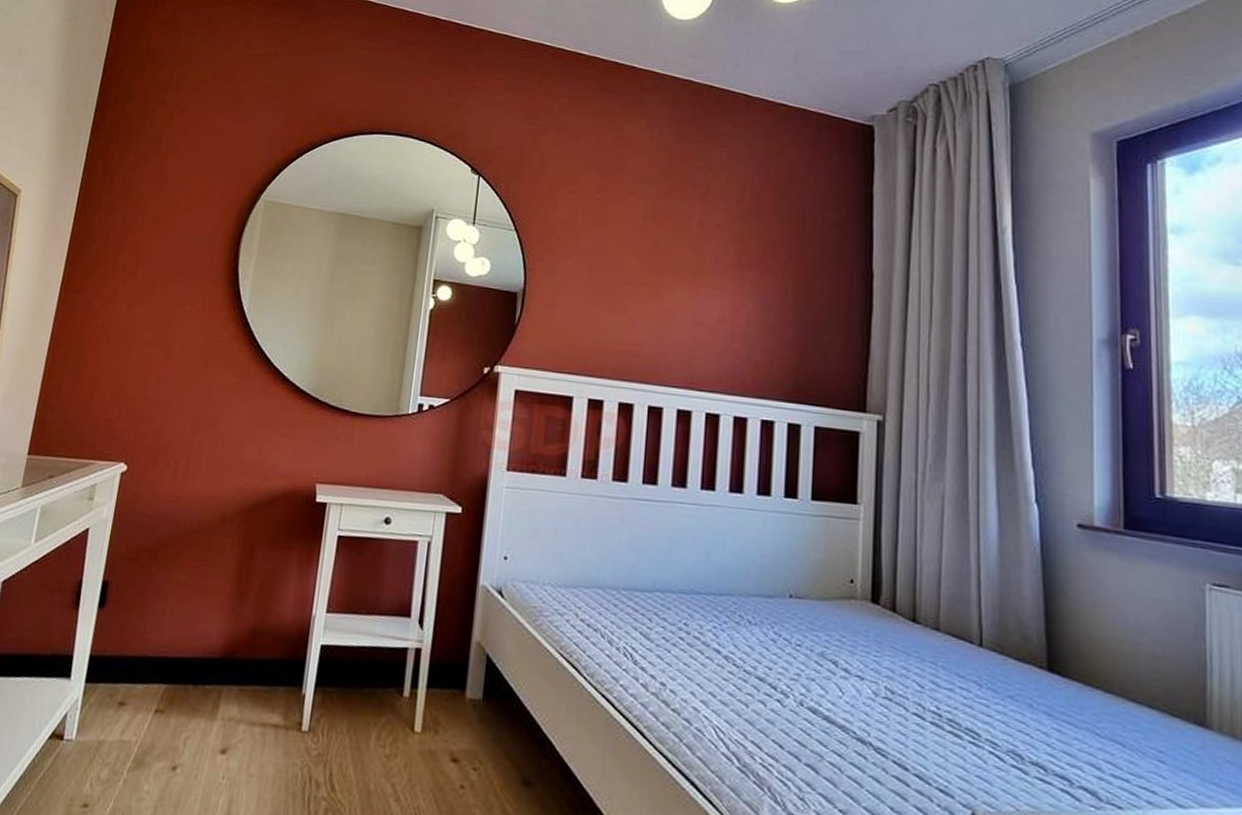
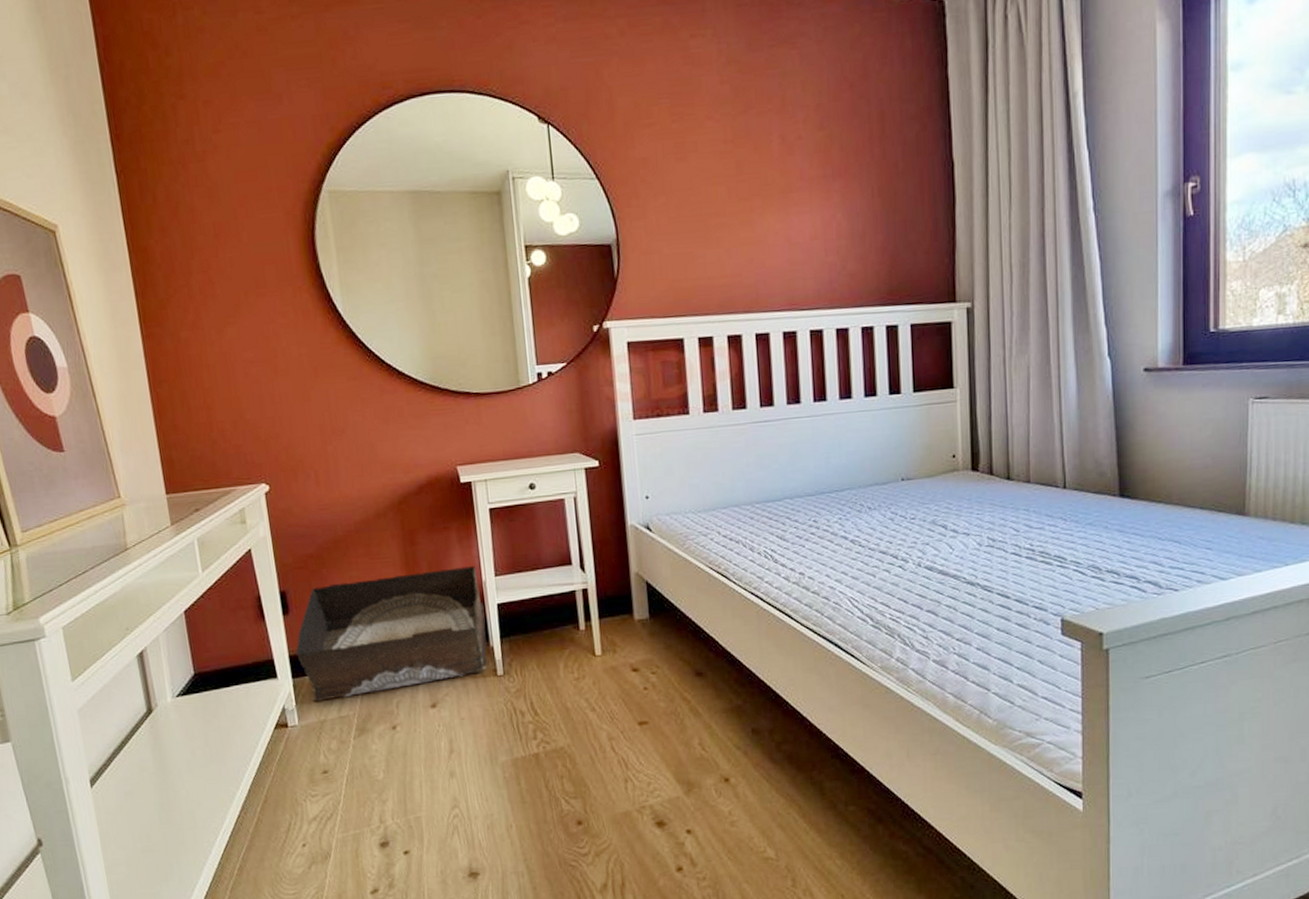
storage bin: none [97,584,309,723] -> present [296,566,488,703]

